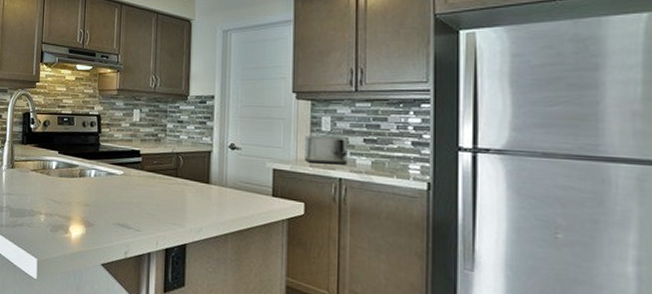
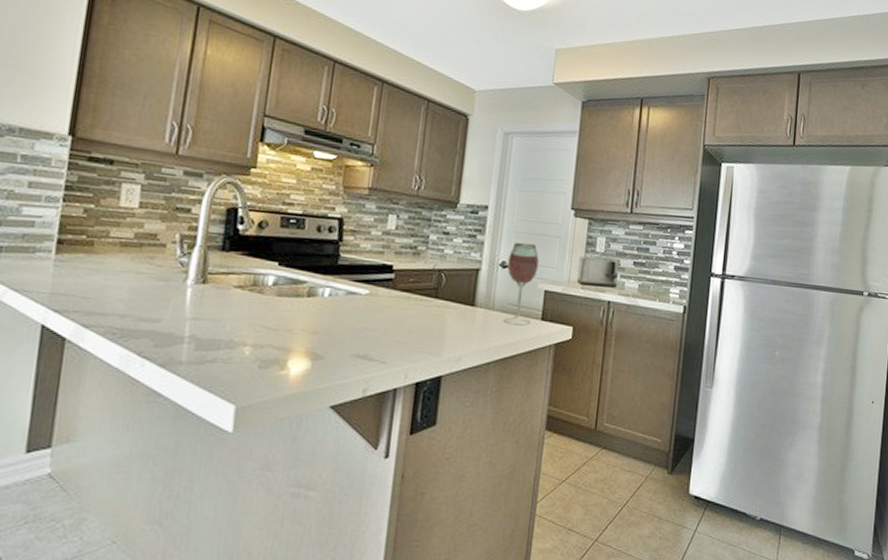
wineglass: none [236,126,265,202] -> present [504,242,539,326]

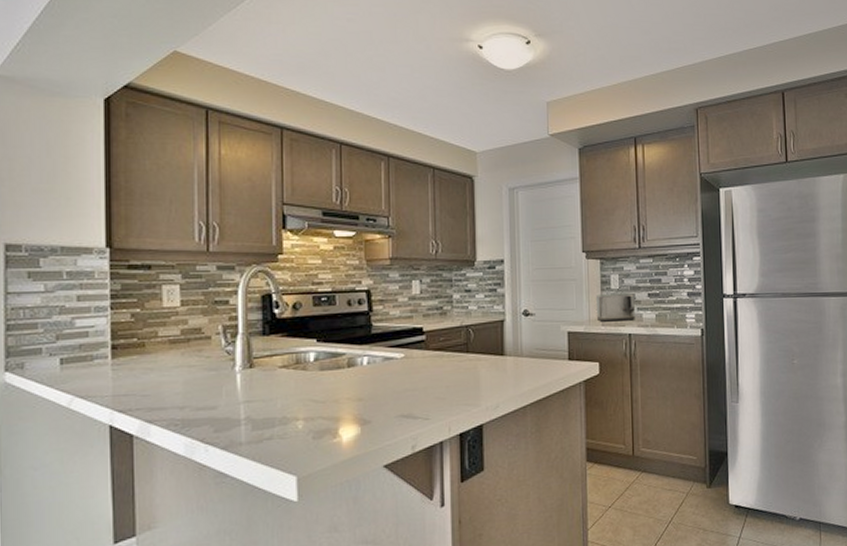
wineglass: present [504,242,539,326] -> none [529,289,559,369]

